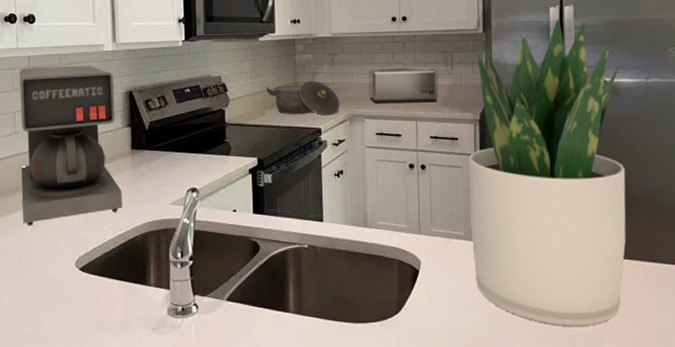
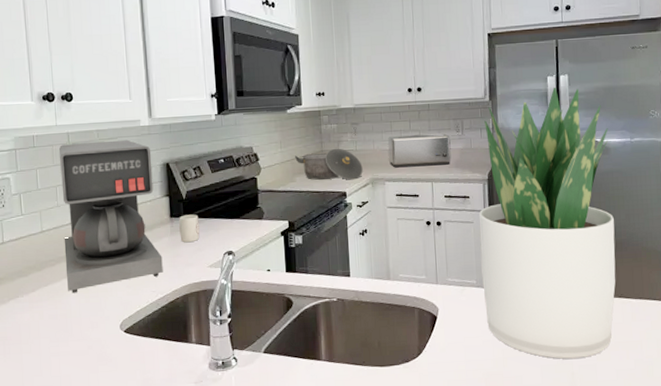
mug: none [141,147,162,177] -> present [179,214,200,243]

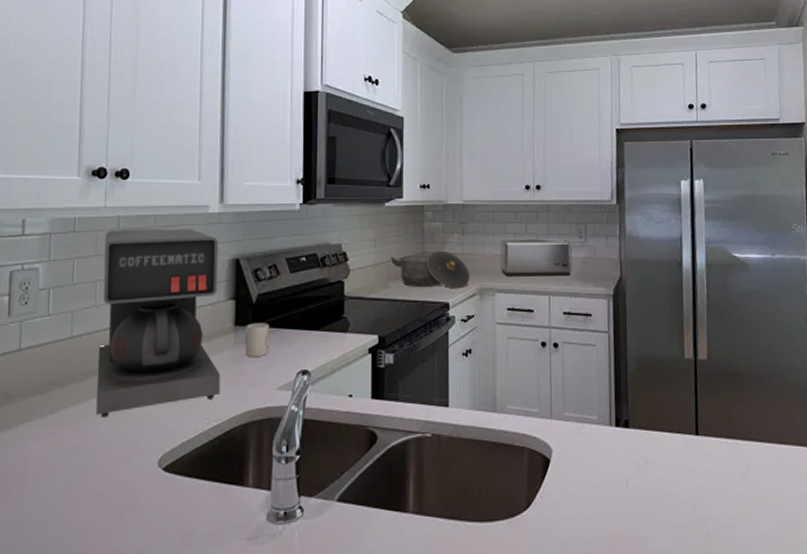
planter: present [478,88,616,360] -> none [601,194,757,517]

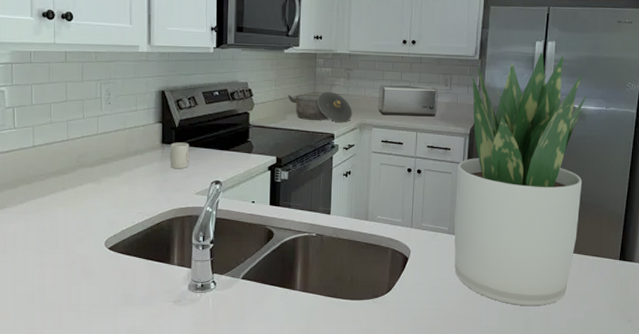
coffee maker: present [96,228,221,418] -> none [55,63,151,208]
planter: none [601,194,757,517] -> present [453,53,587,307]

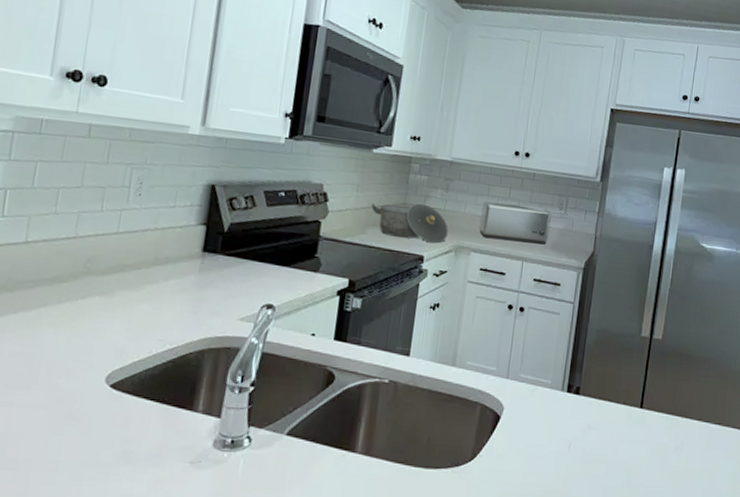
mug: present [170,142,190,169] -> none [210,251,239,287]
planter: present [453,53,587,307] -> none [555,181,716,484]

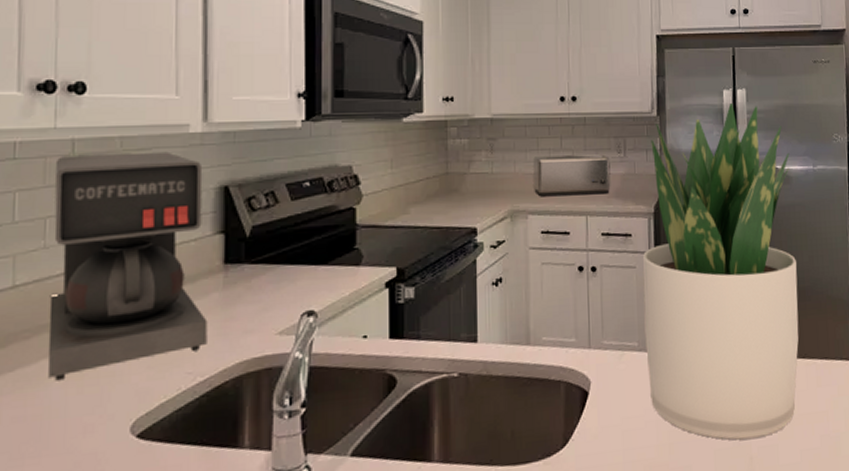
coffee maker: none [44,137,195,328] -> present [47,151,208,381]
cooking pot: present [371,203,449,244] -> none [410,170,500,213]
planter: none [555,181,716,484] -> present [642,104,799,441]

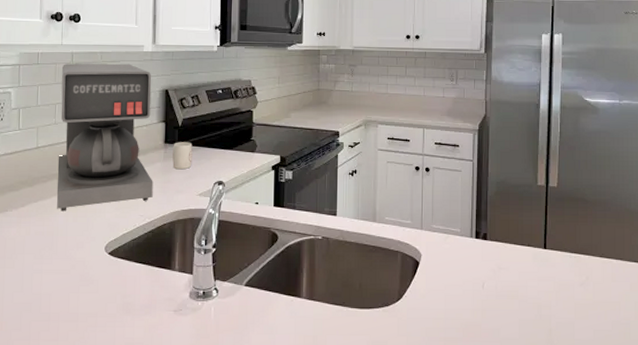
mug: none [237,259,268,300] -> present [172,142,193,170]
toaster: present [533,154,610,197] -> none [383,81,444,112]
planter: present [642,104,799,441] -> none [465,46,599,316]

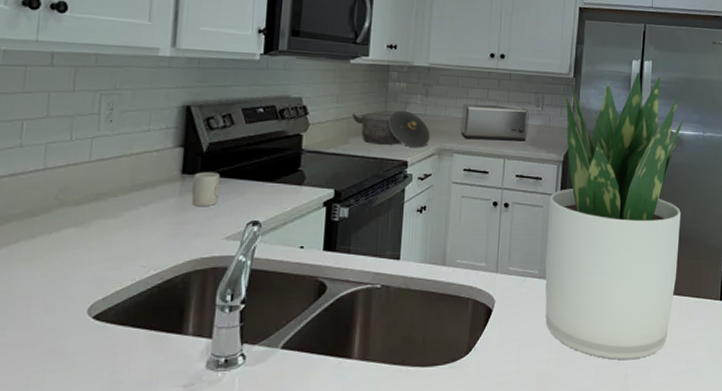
coffee maker: present [56,63,153,211] -> none [17,66,168,264]
cooking pot: none [292,88,357,120] -> present [352,110,430,148]
toaster: none [383,81,444,112] -> present [461,104,529,141]
planter: none [465,46,599,316] -> present [544,73,684,360]

